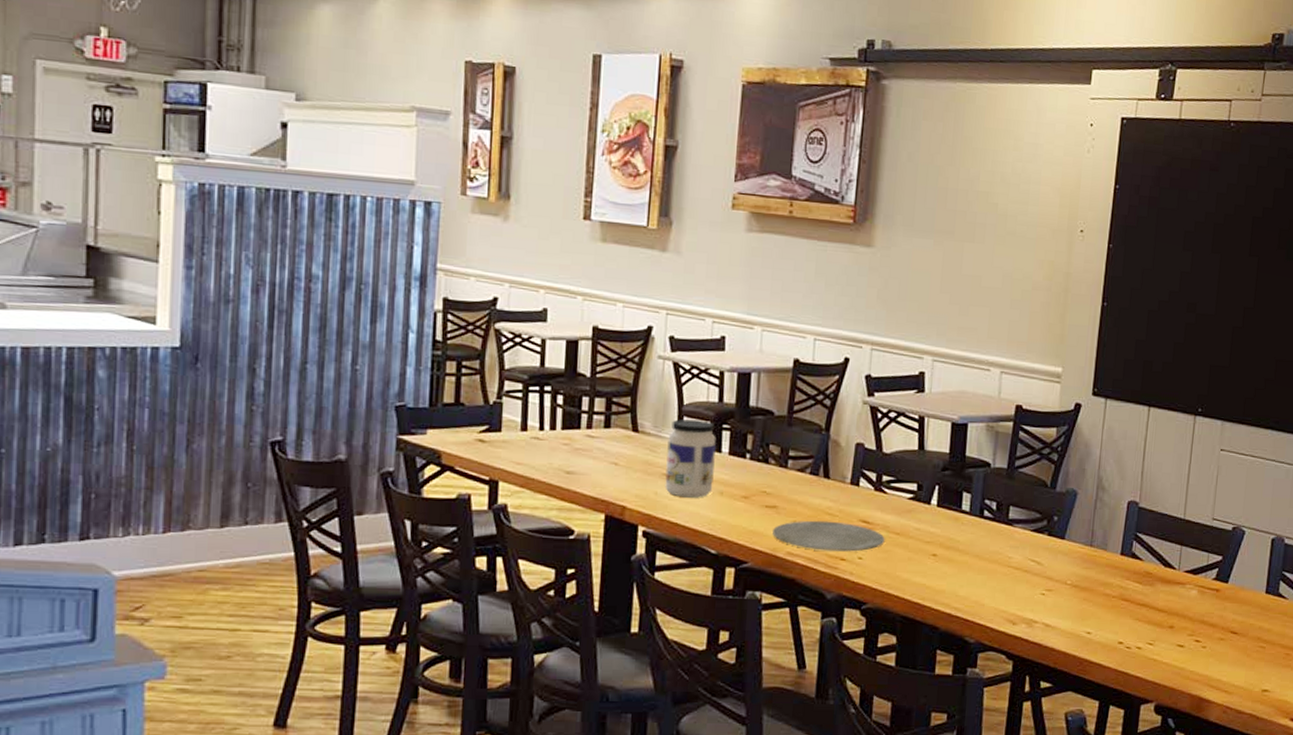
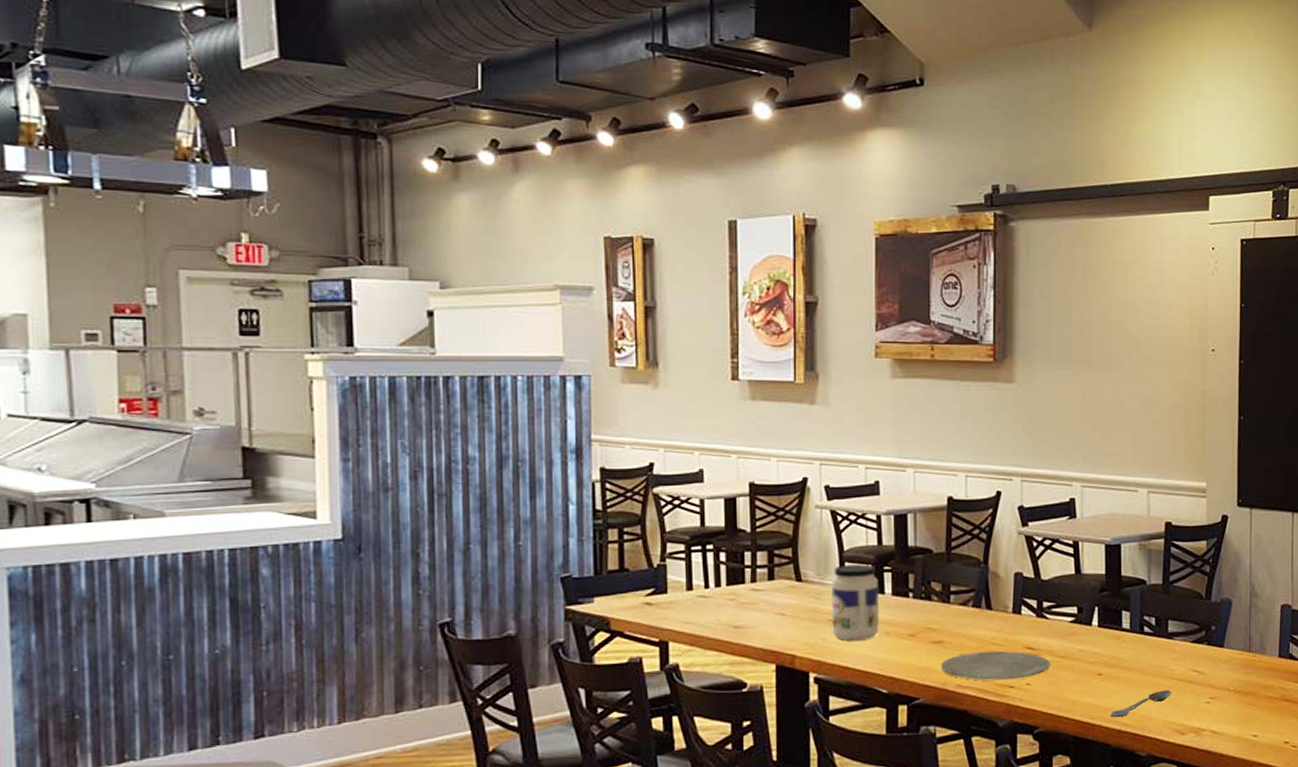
spoon: none [941,577,1007,601] -> present [1110,690,1172,718]

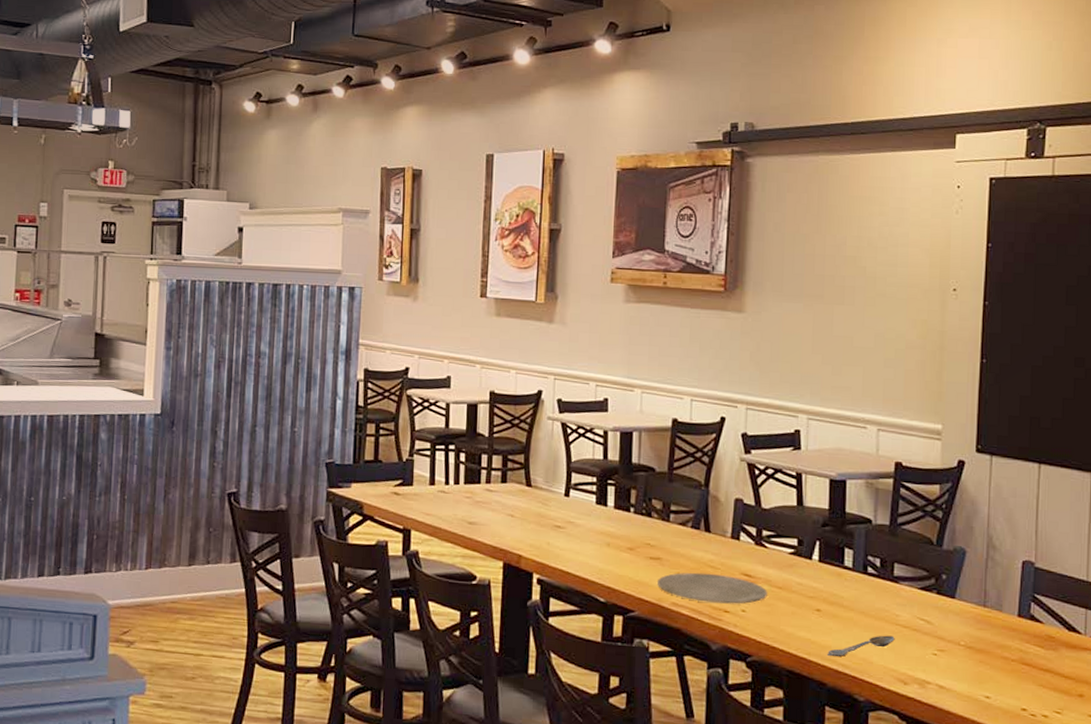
jar: present [831,564,879,641] -> none [556,475,602,549]

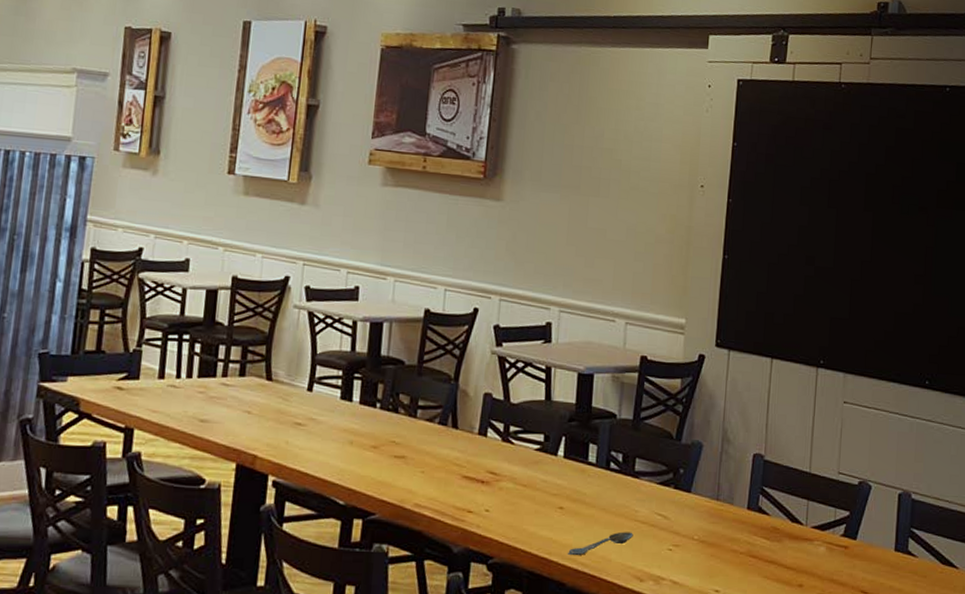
plate: present [658,572,768,604] -> none [401,471,512,504]

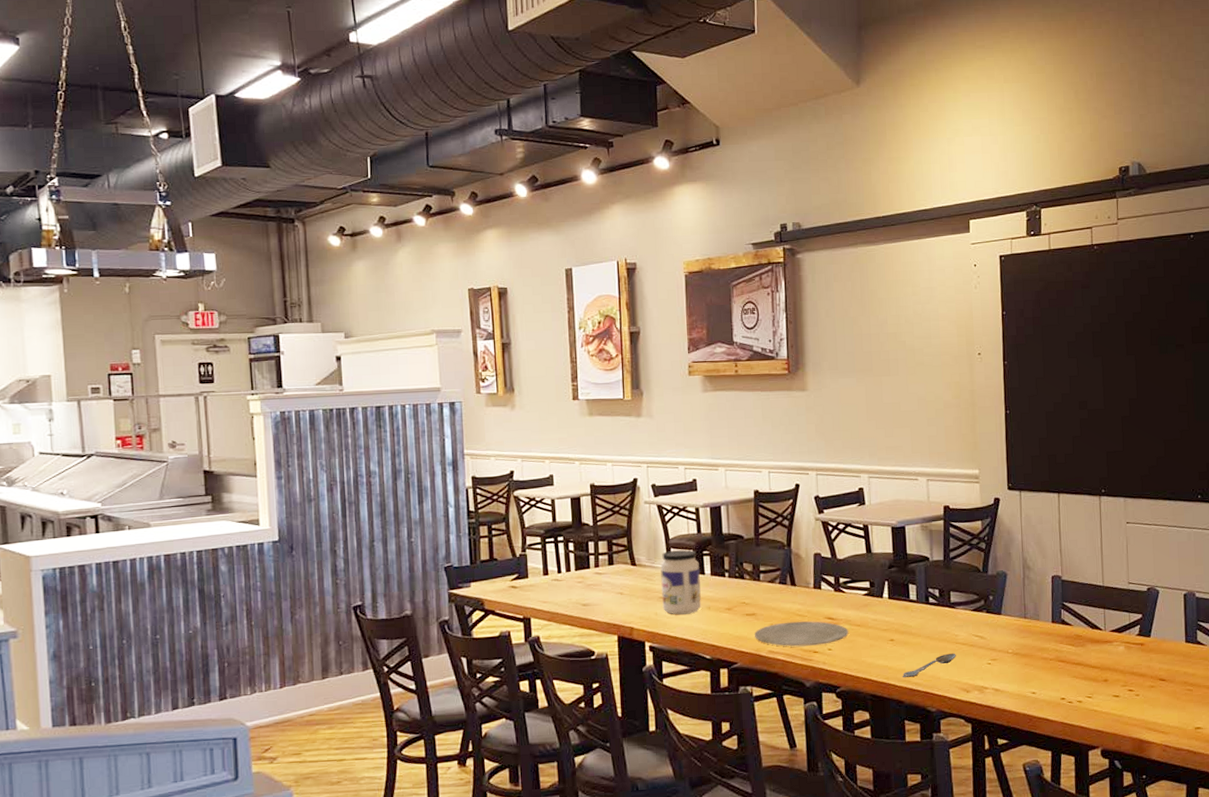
jar: none [296,368,348,447] -> present [660,550,701,615]
plate: none [401,471,512,504] -> present [755,621,849,647]

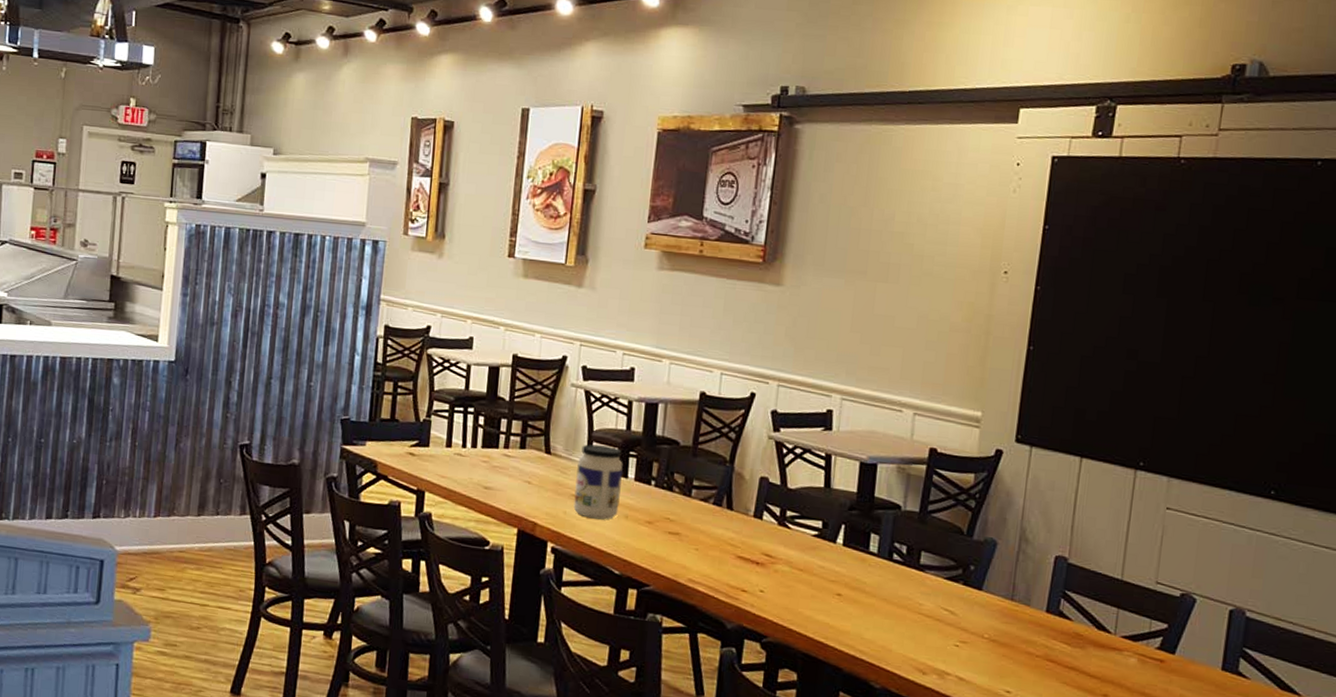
plate: present [755,621,849,647] -> none [675,549,788,584]
spoon: present [903,653,956,678] -> none [845,623,917,643]

